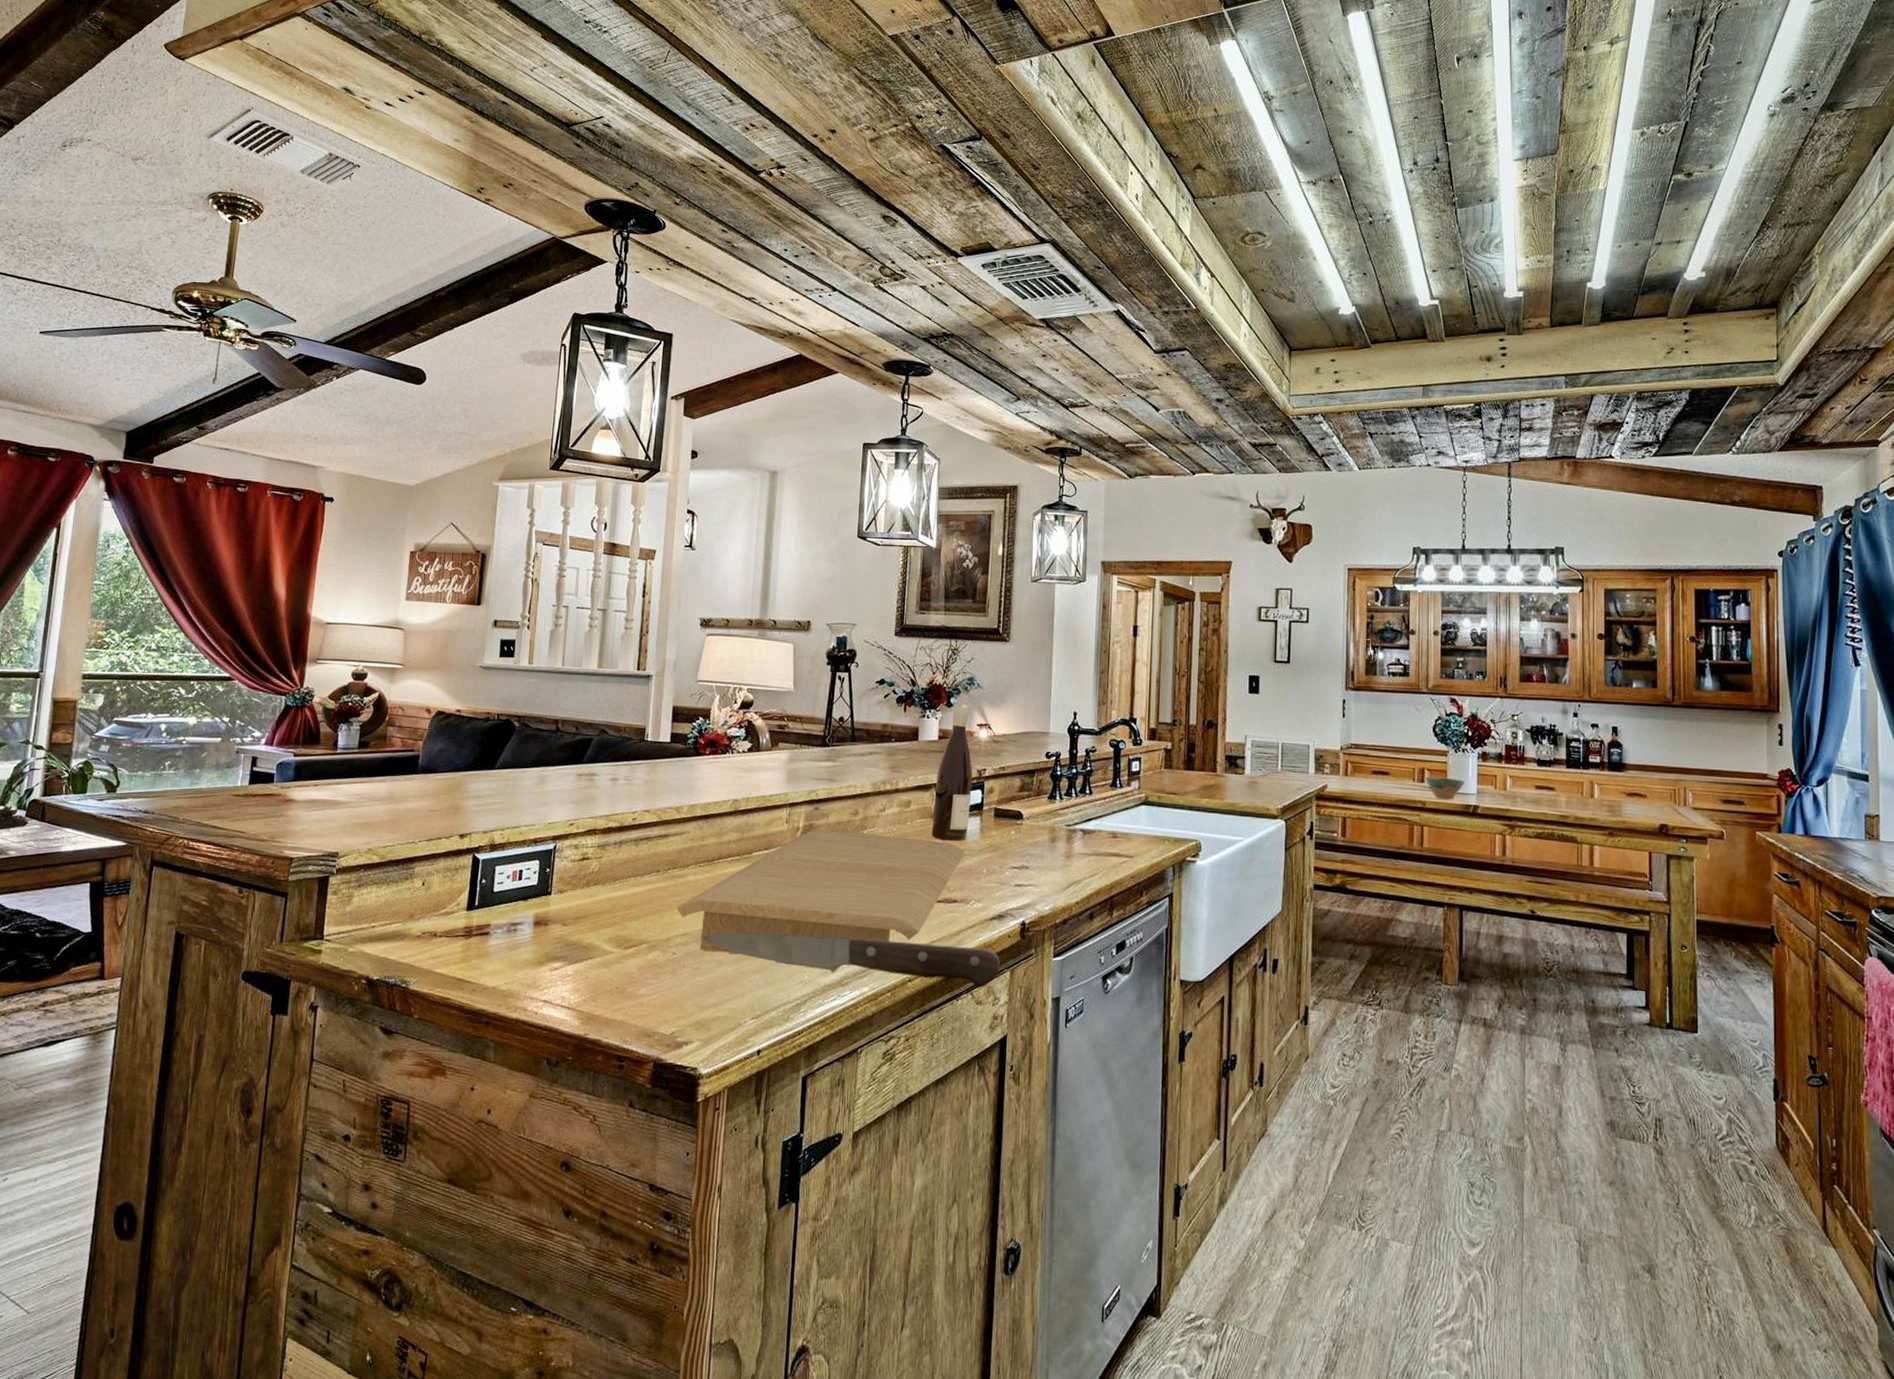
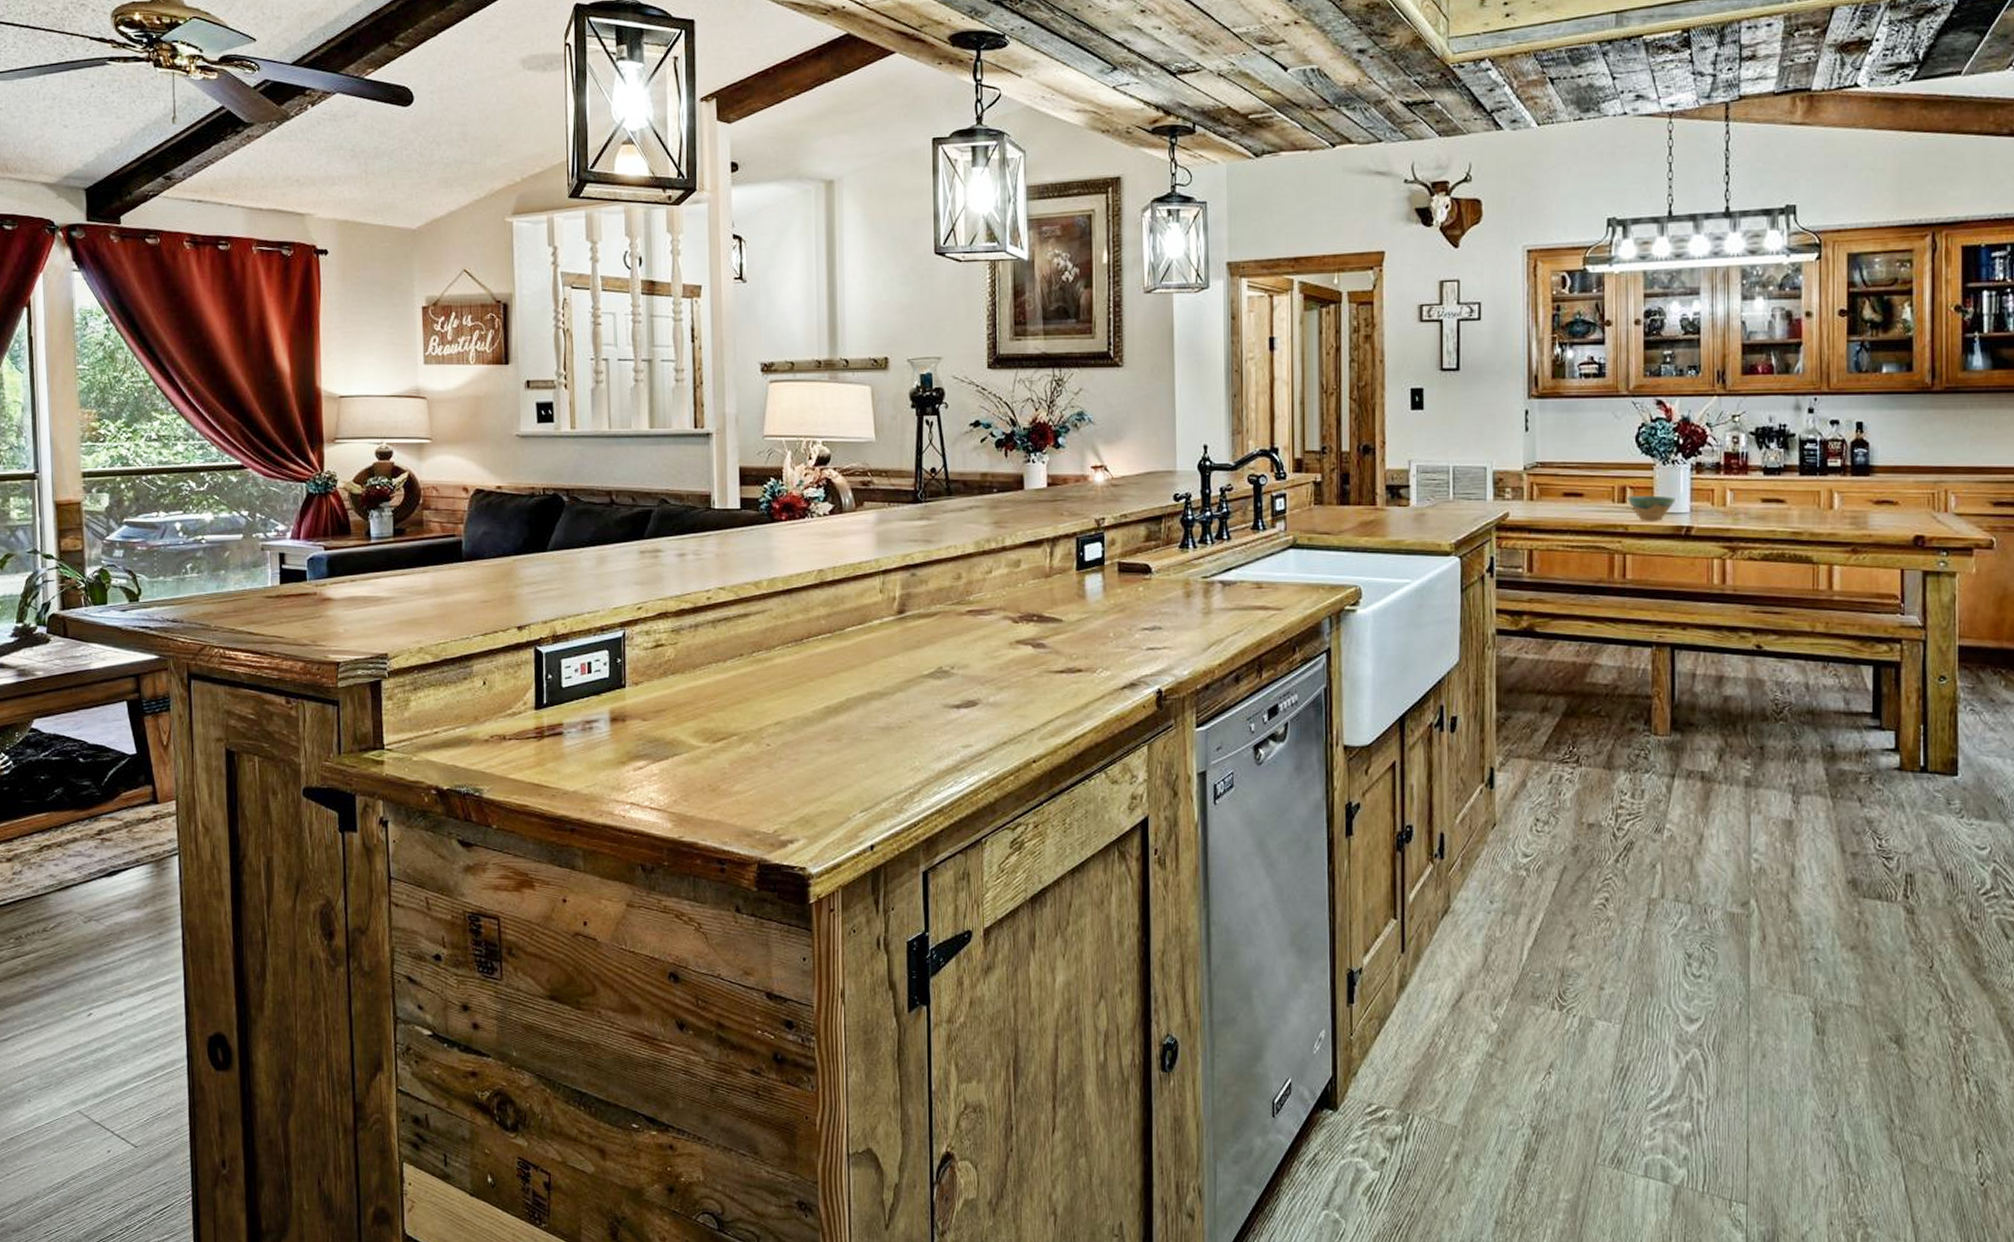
cutting board: present [676,829,965,966] -> none [765,598,1087,749]
kitchen knife: present [700,931,1000,988] -> none [796,715,1135,766]
bottle: present [931,703,973,841] -> none [1046,443,1090,602]

